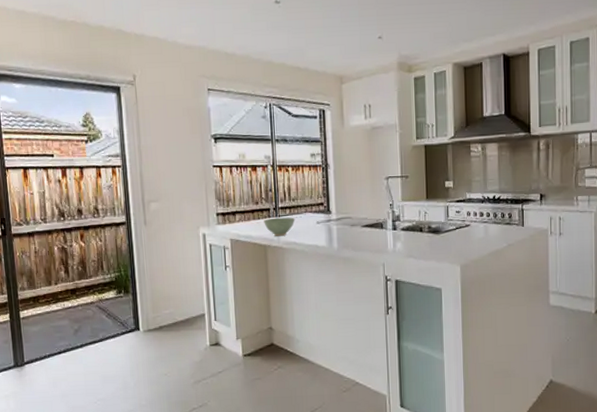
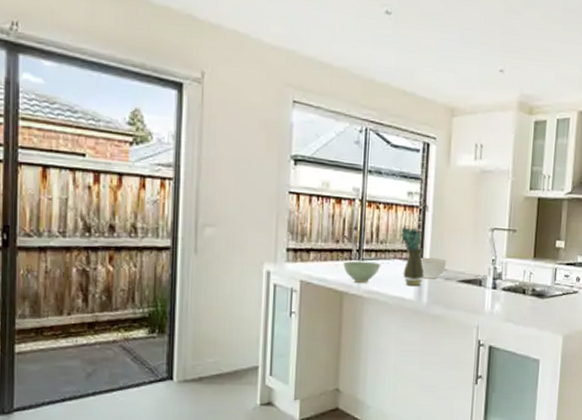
vase: none [308,182,333,235] -> present [400,224,425,287]
bowl: none [328,208,351,228] -> present [420,257,447,280]

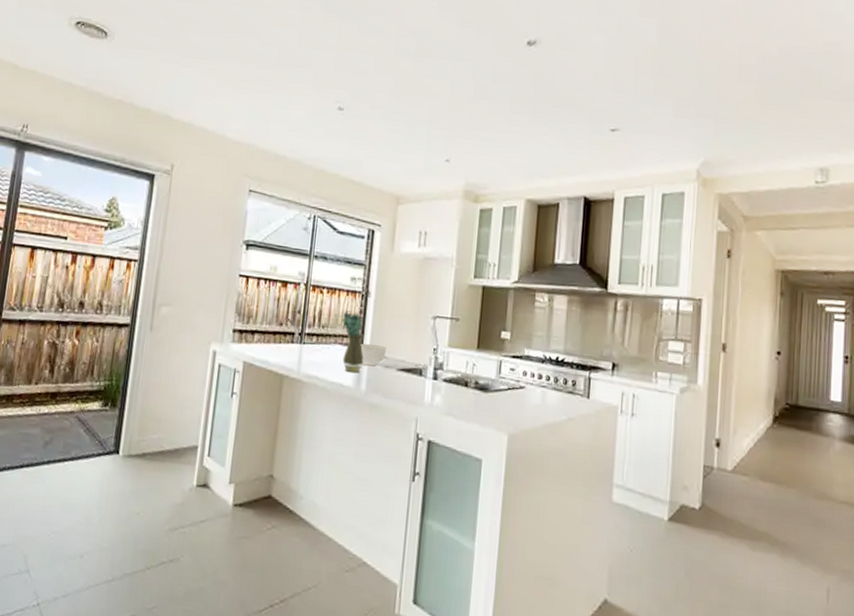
bowl: present [343,261,381,283] -> none [285,344,322,367]

